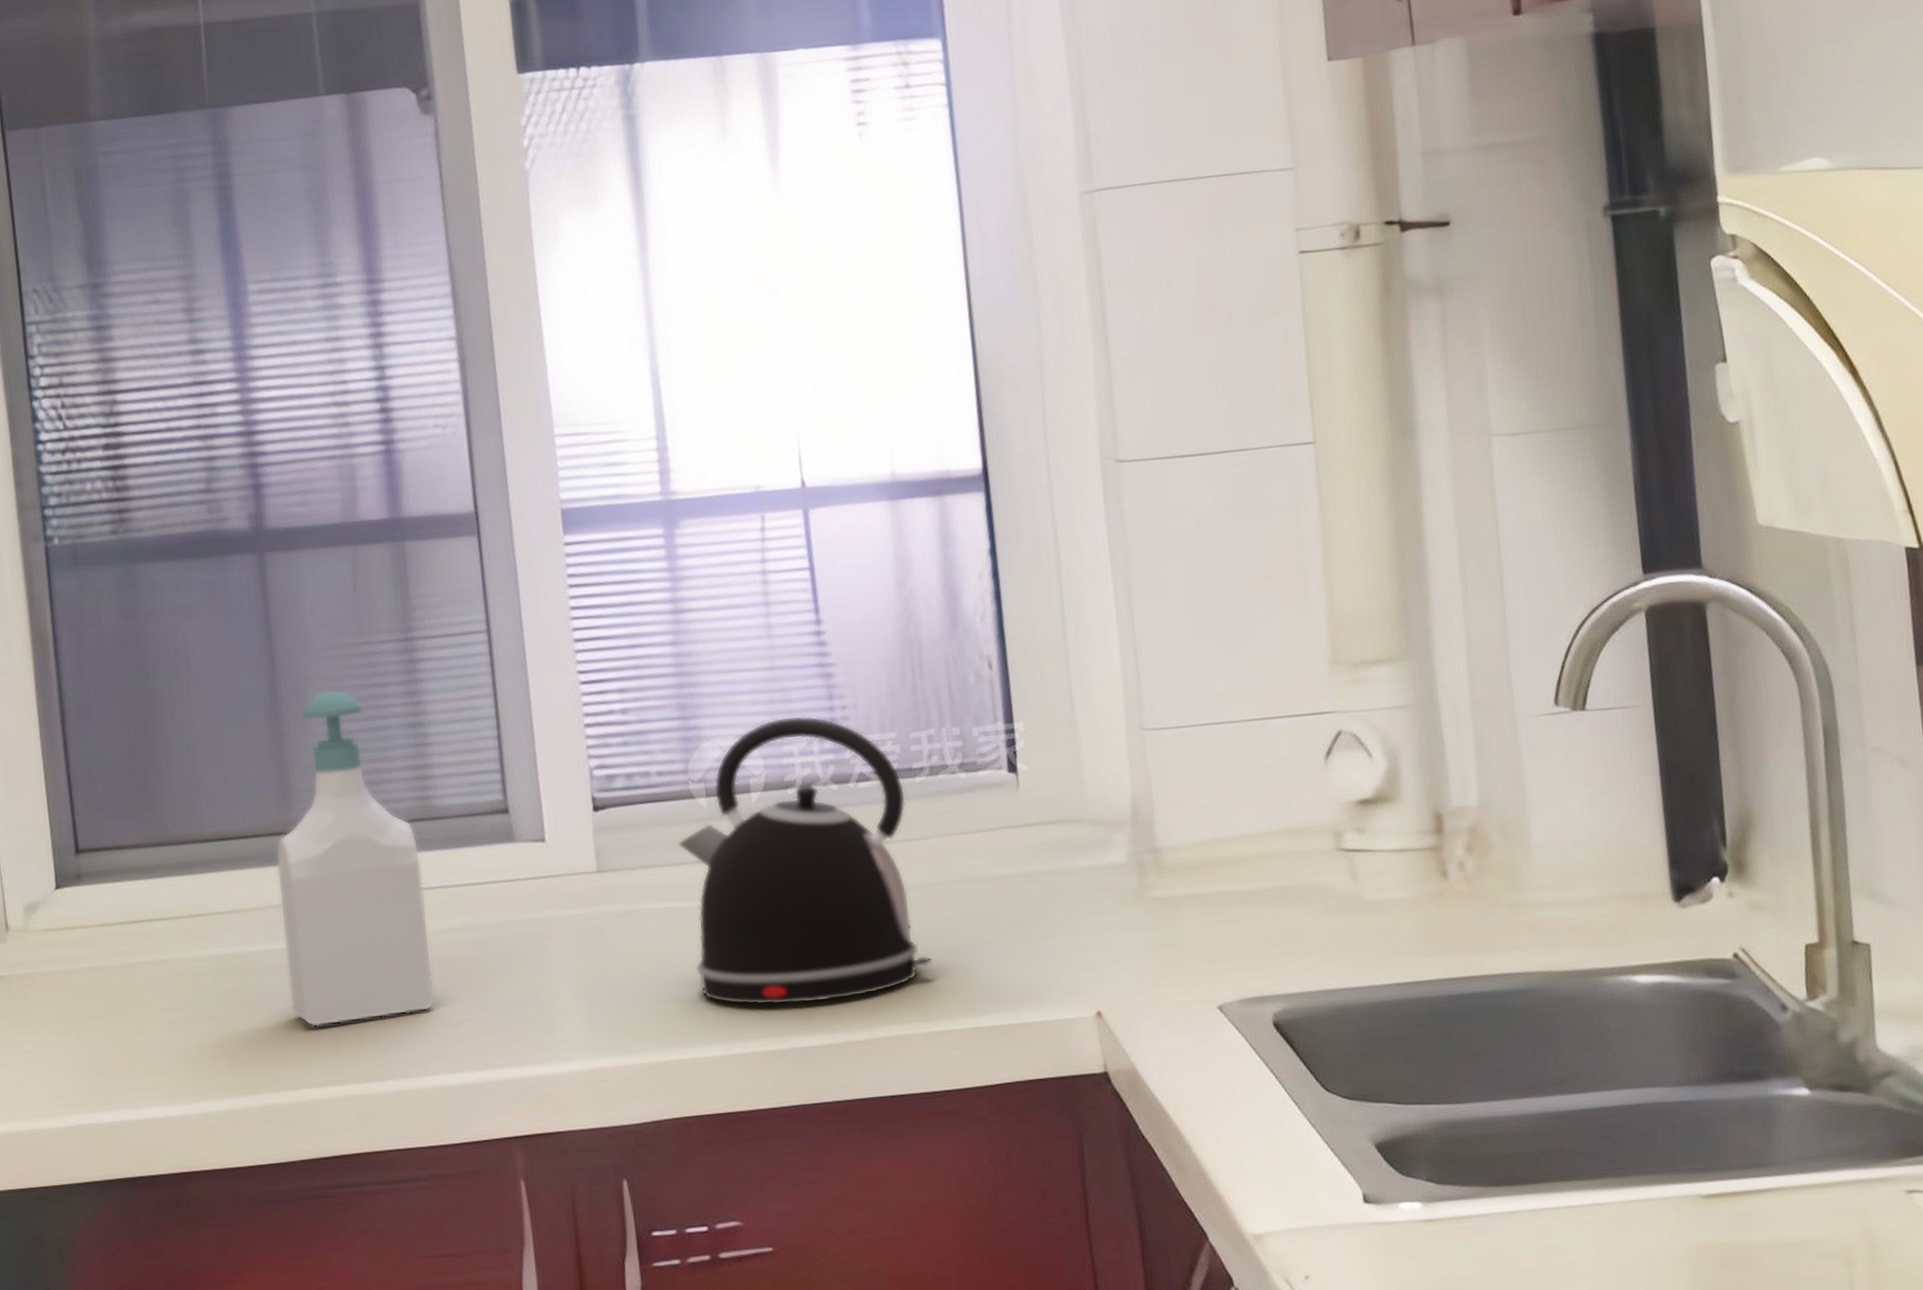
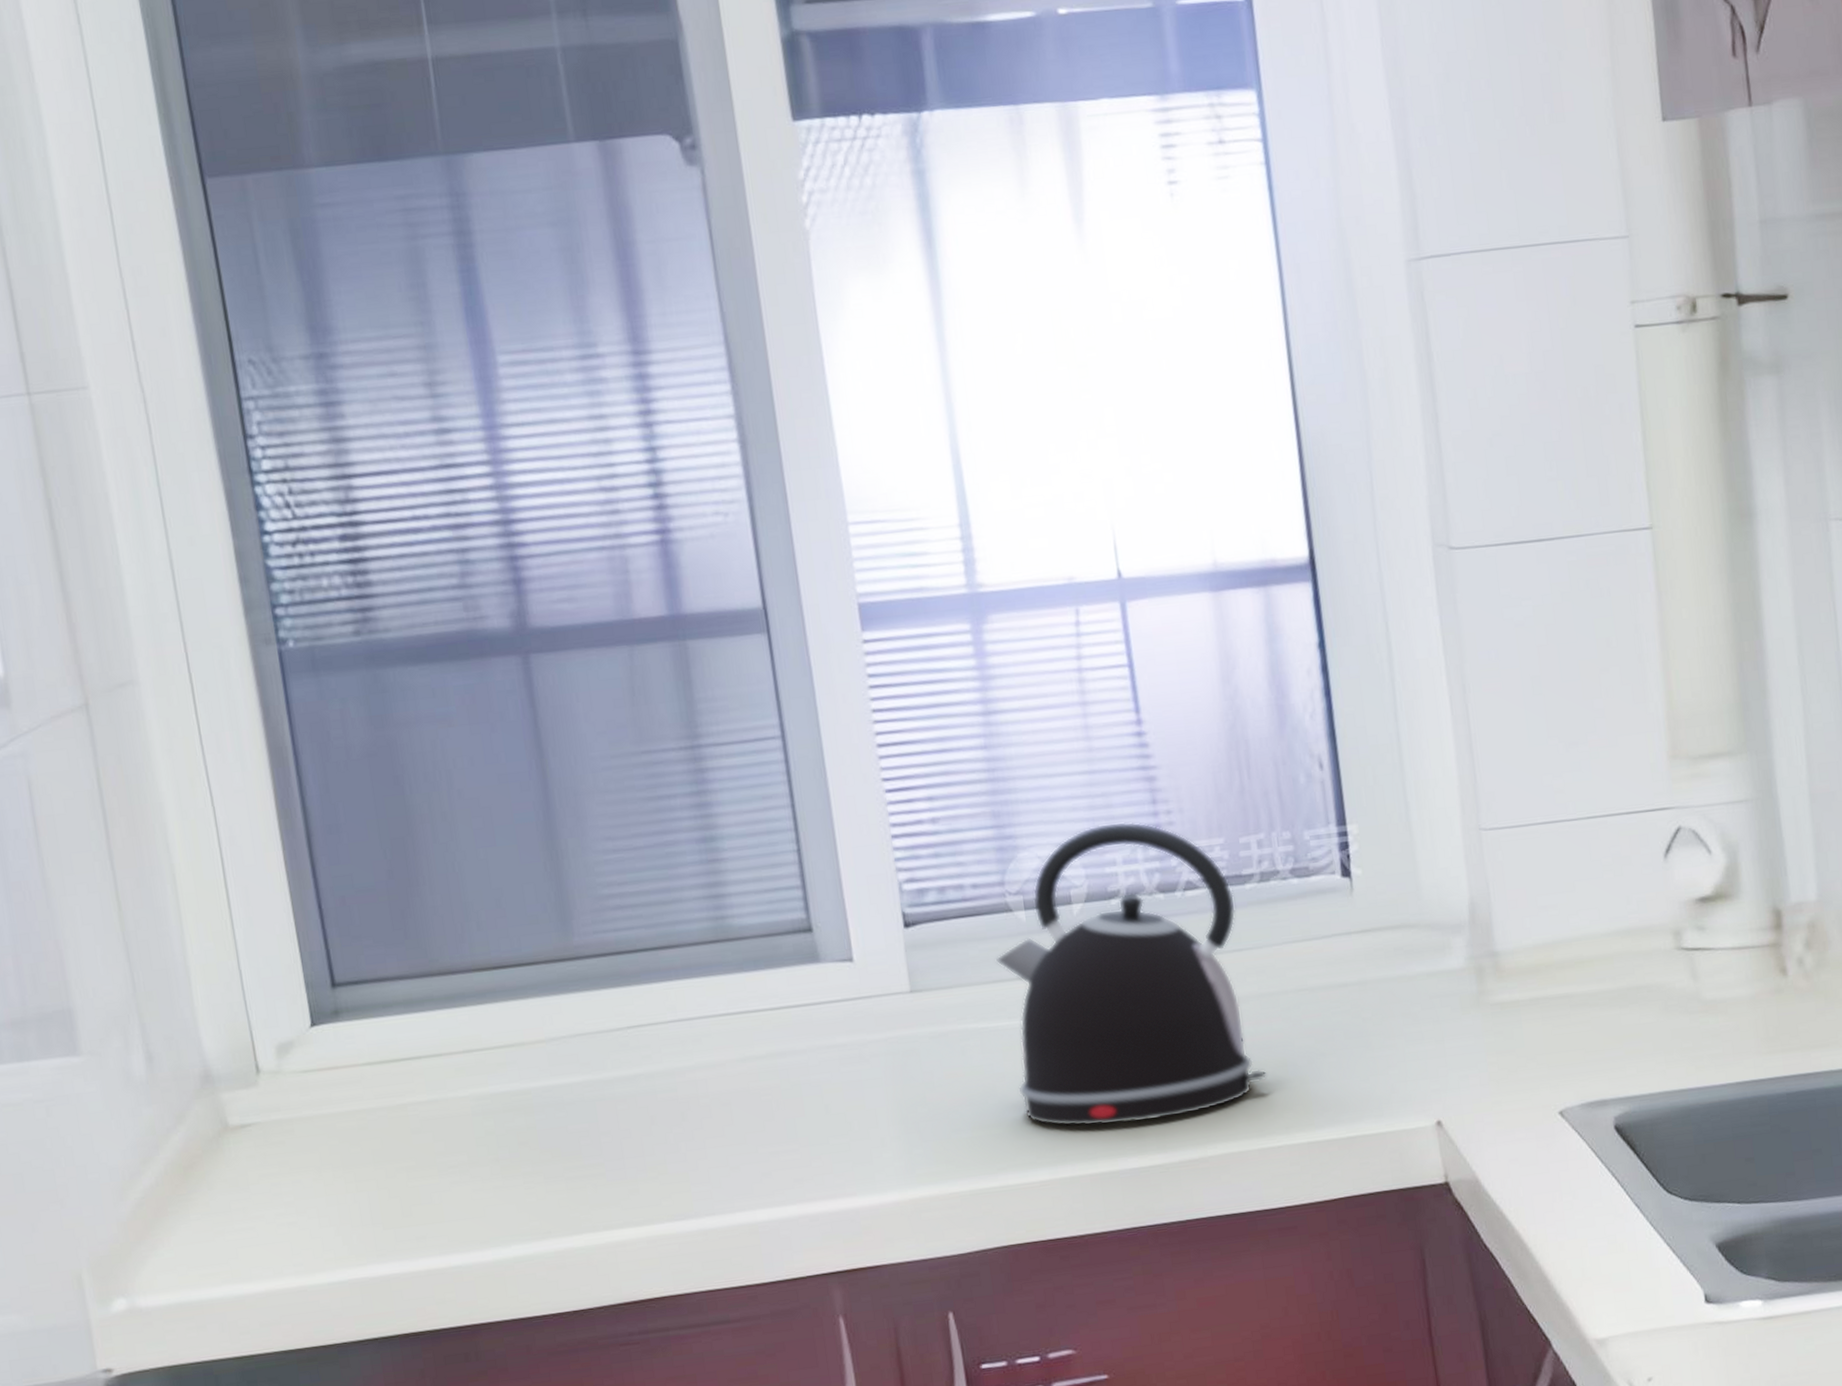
soap bottle: present [275,689,436,1027] -> none [557,803,740,1166]

